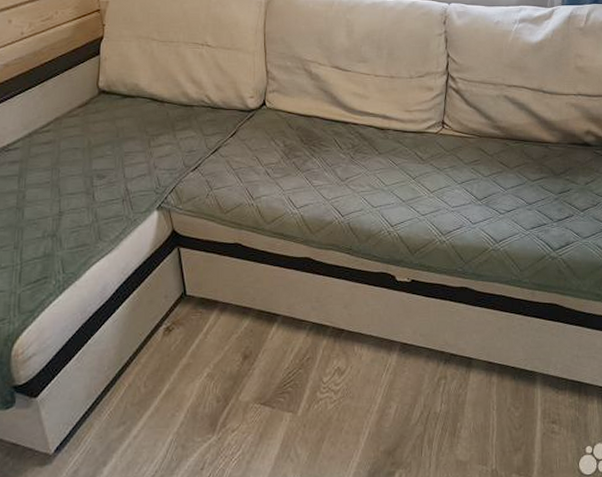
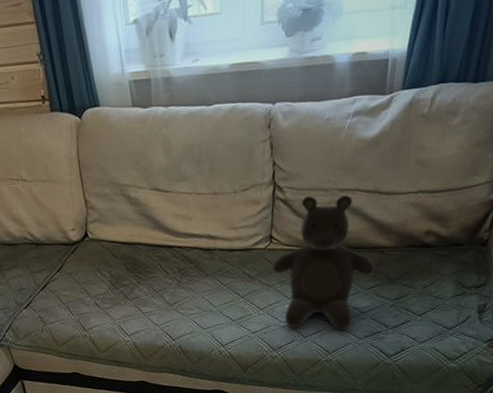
teddy bear: none [444,88,540,219] -> present [272,195,375,330]

